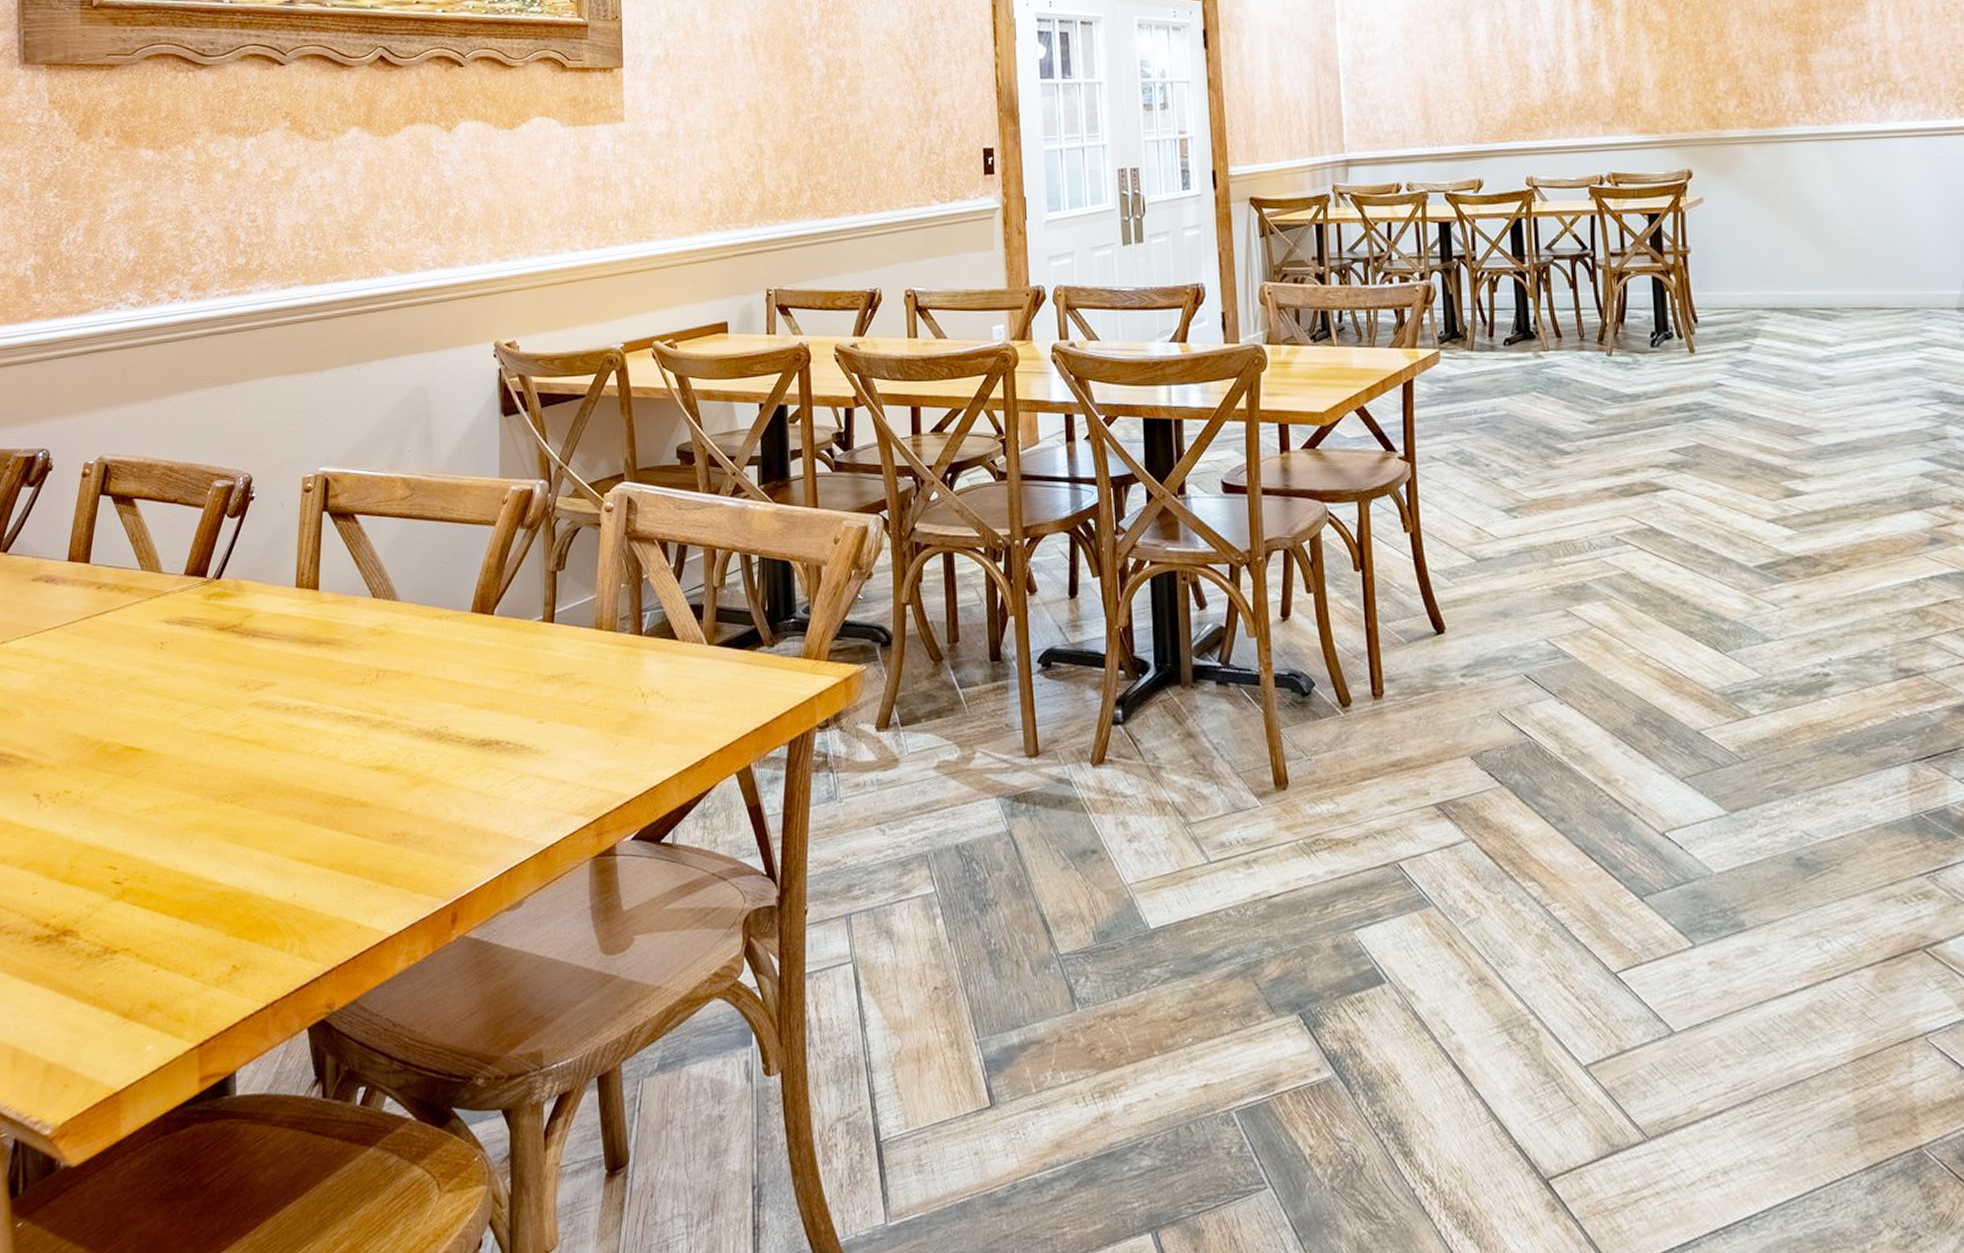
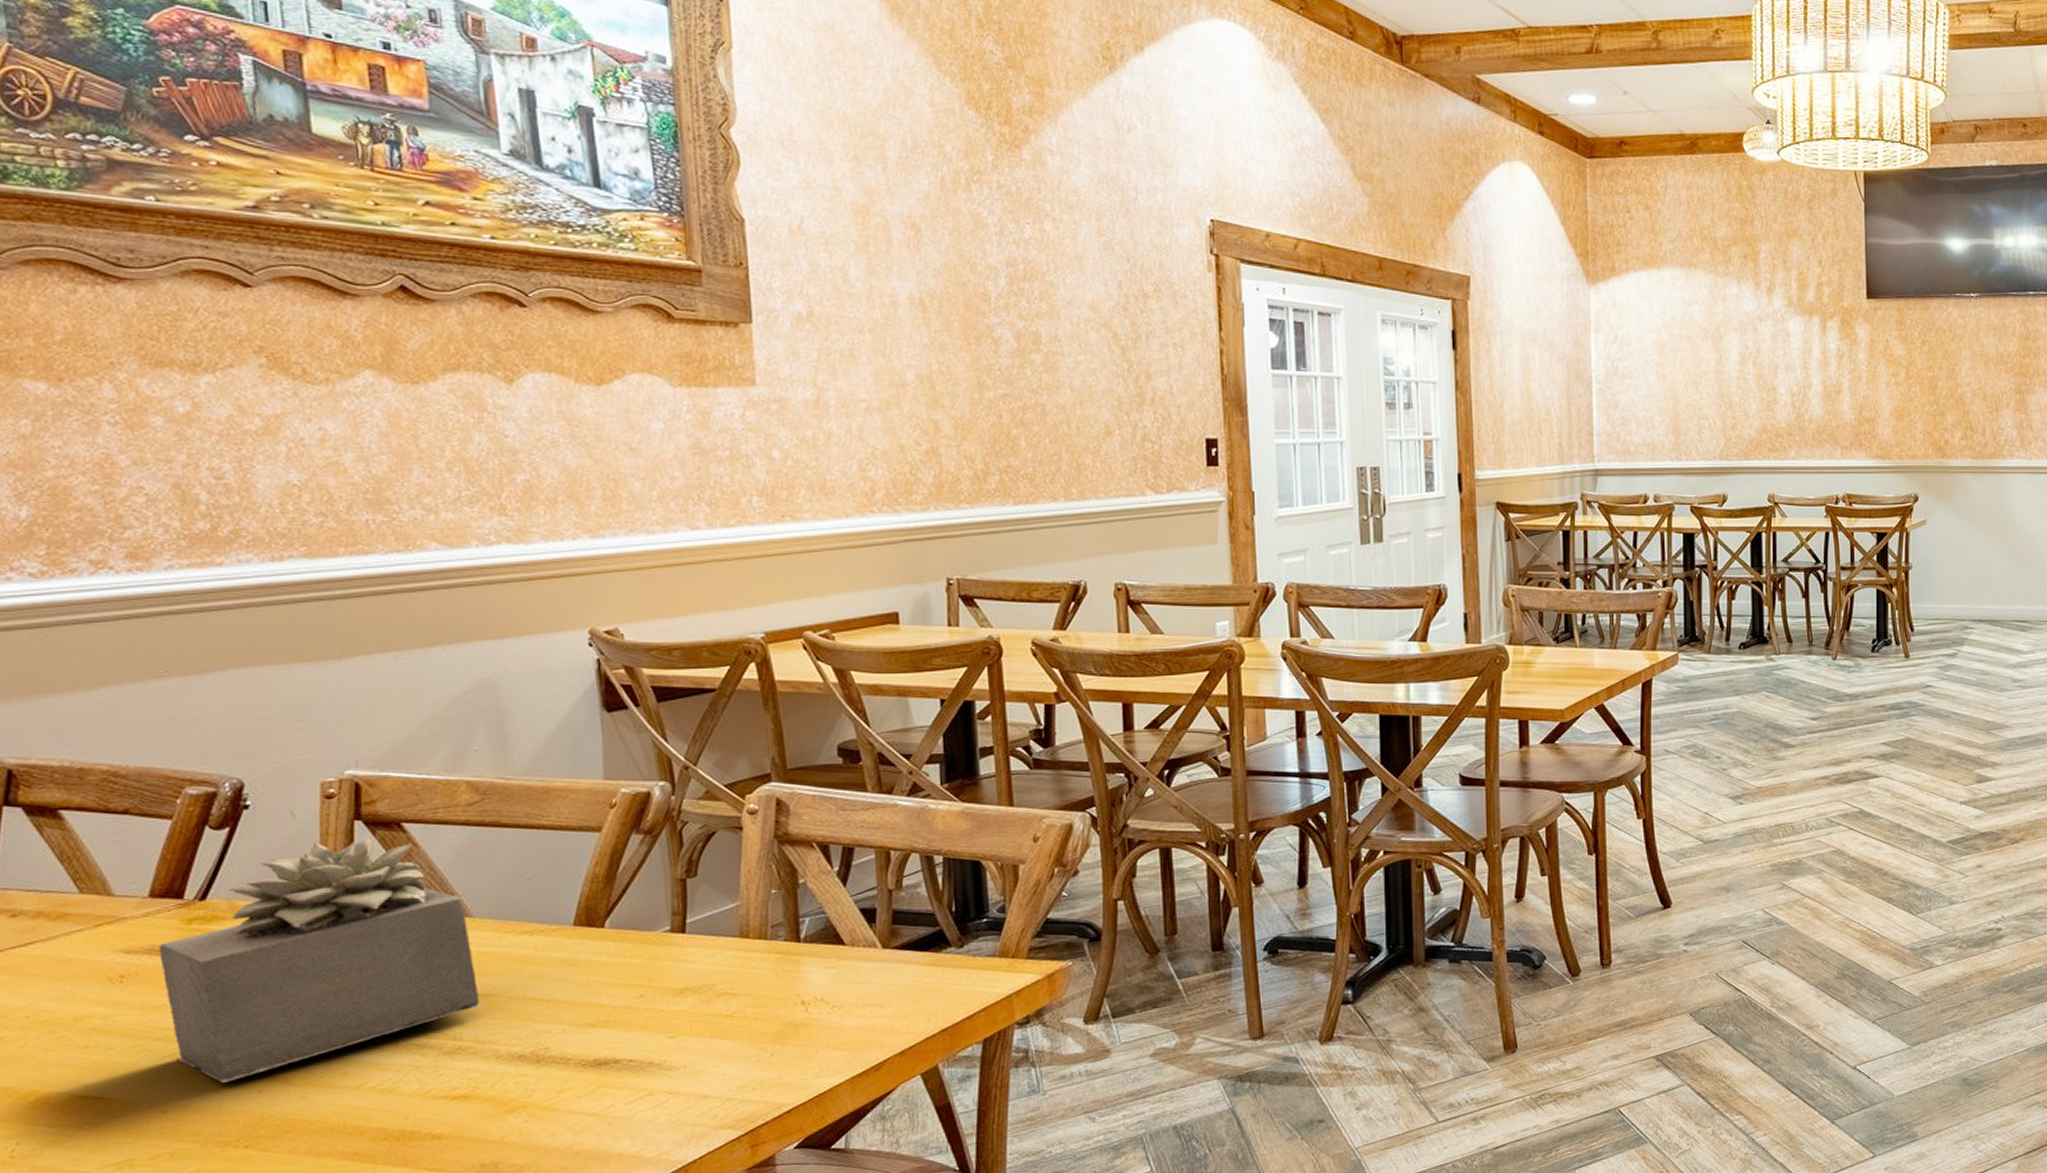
succulent plant: none [187,526,404,742] -> present [158,837,484,1083]

